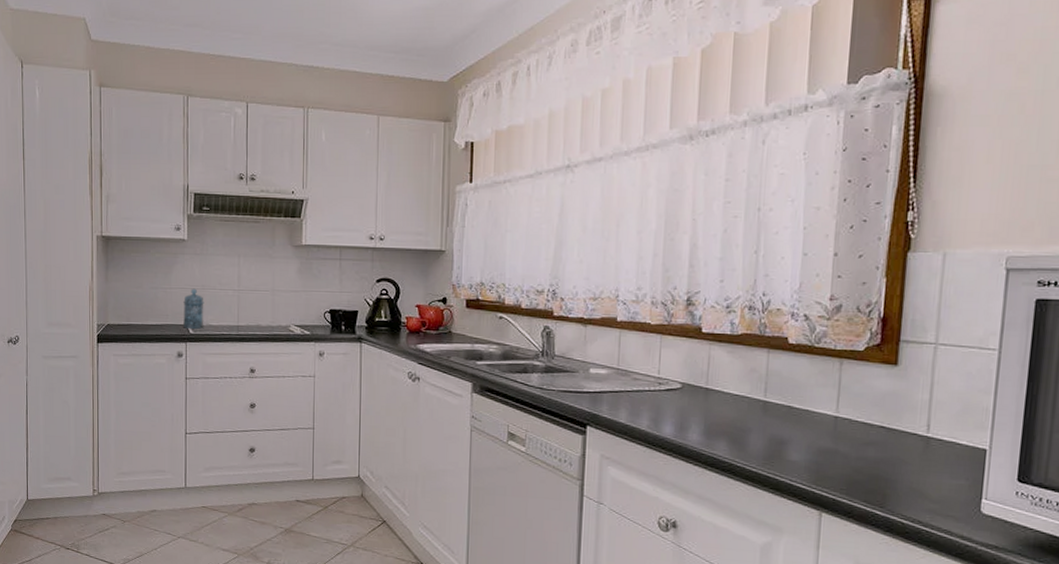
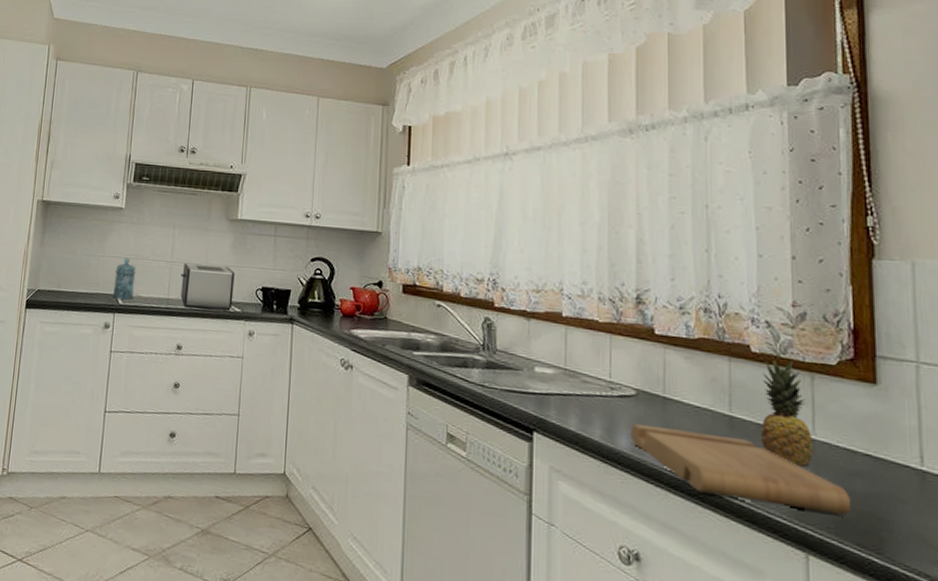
toaster: none [249,291,302,334] -> present [180,264,235,311]
cutting board: none [674,412,864,478] -> present [631,423,852,516]
fruit: none [789,349,836,440] -> present [760,360,814,467]

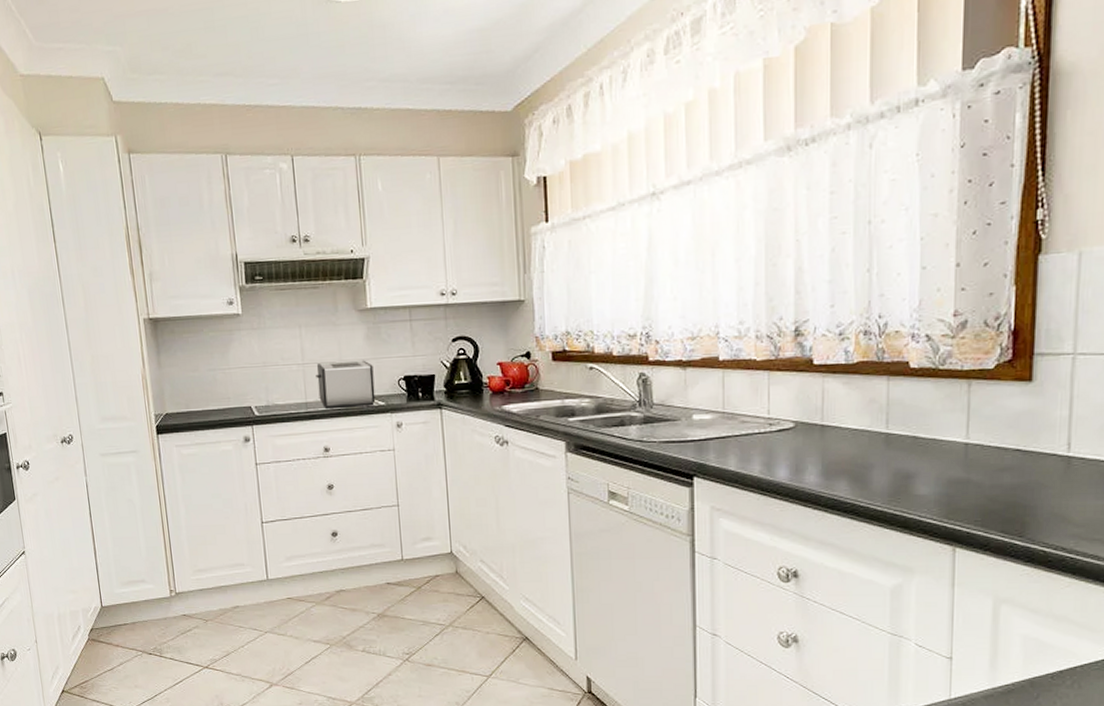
canister: present [113,257,136,301] -> none [244,366,269,412]
cutting board: present [631,423,852,516] -> none [789,453,999,509]
fruit: present [760,360,814,467] -> none [915,370,967,470]

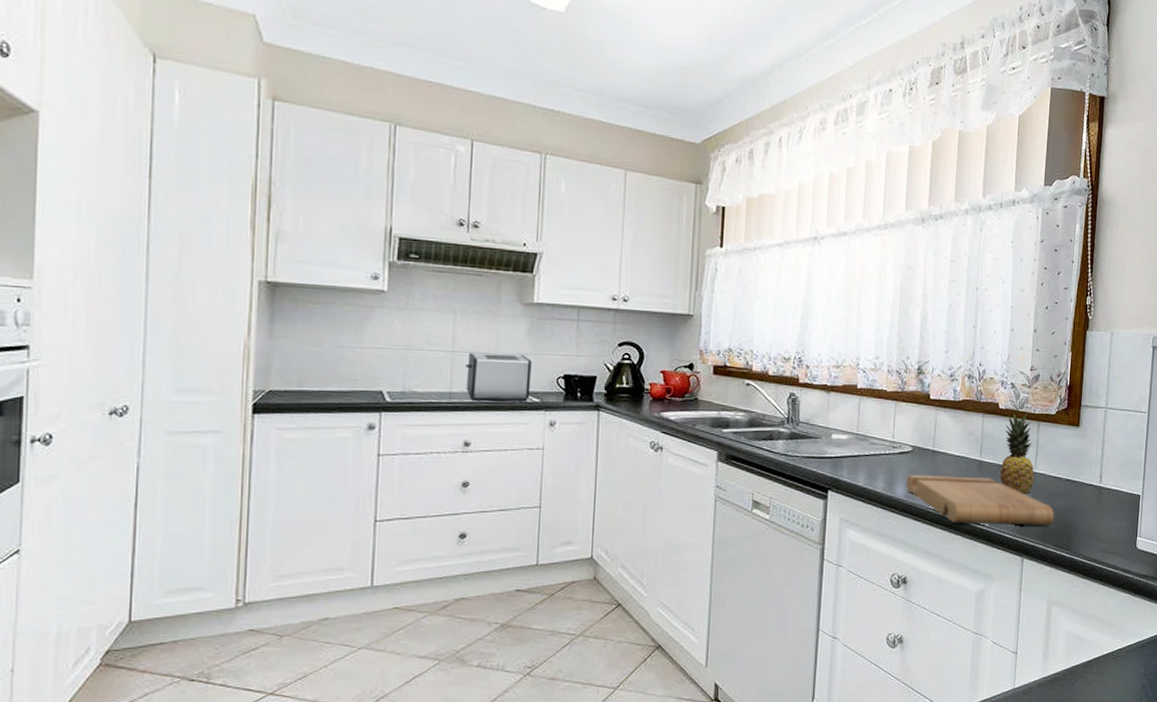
cutting board: none [789,453,999,509] -> present [906,474,1055,526]
fruit: none [915,370,967,470] -> present [999,413,1035,493]

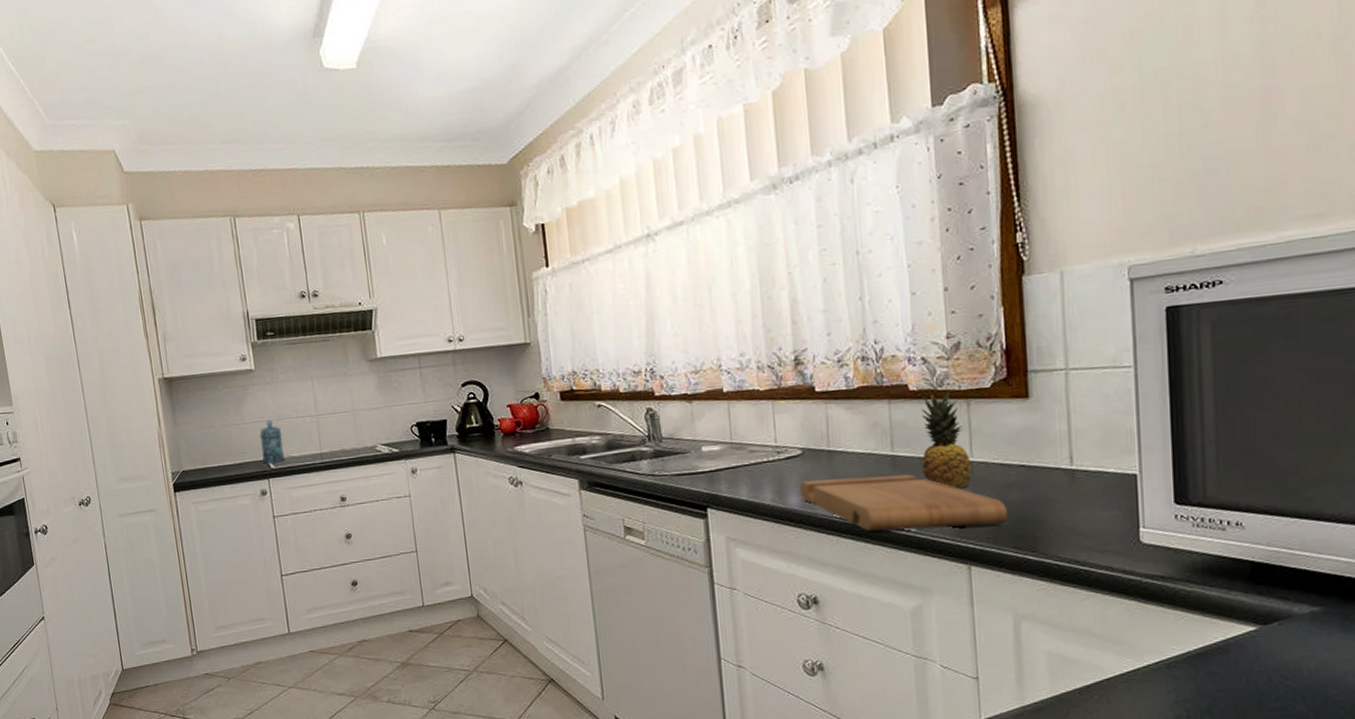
canister: none [378,348,407,397] -> present [259,420,284,465]
toaster: present [465,353,532,402] -> none [329,408,390,459]

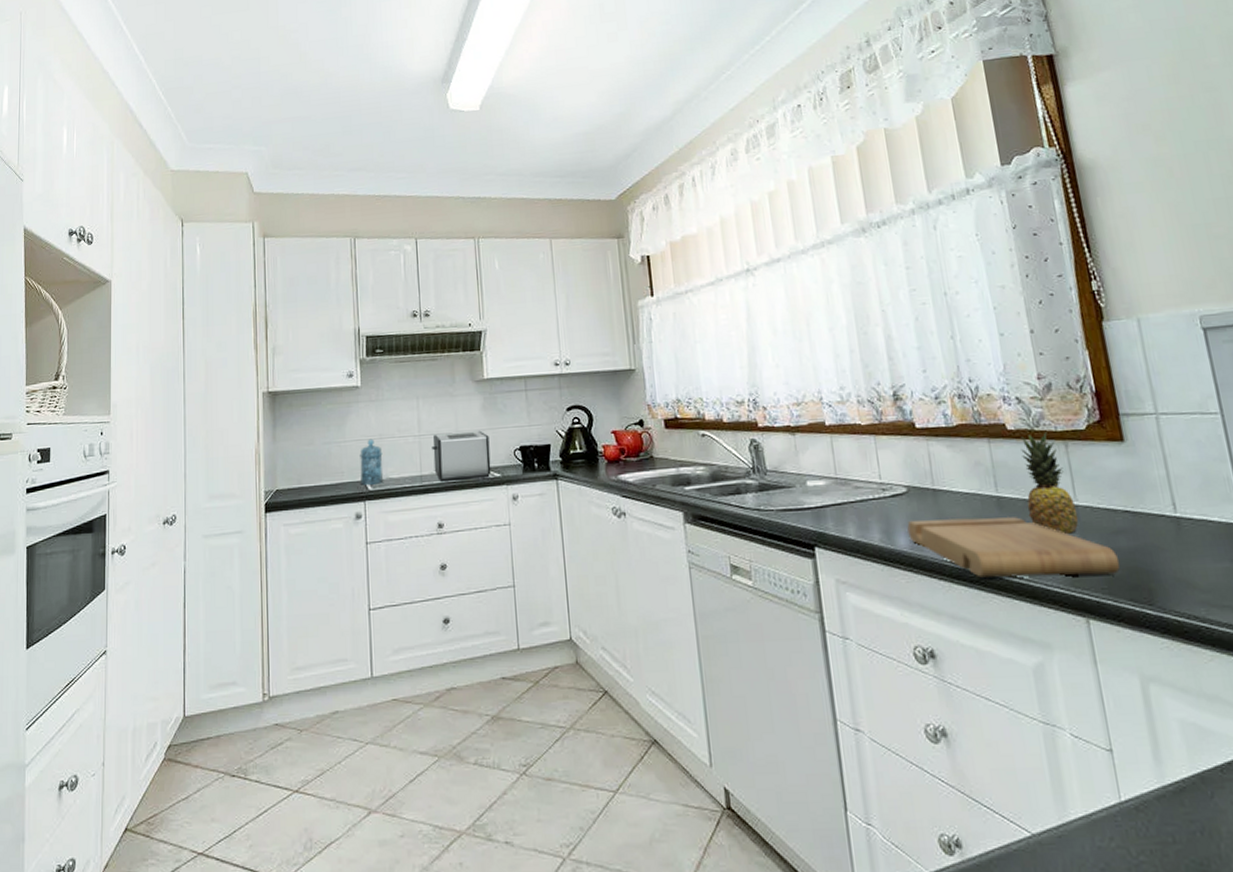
toaster: none [329,408,390,459] -> present [431,430,491,483]

